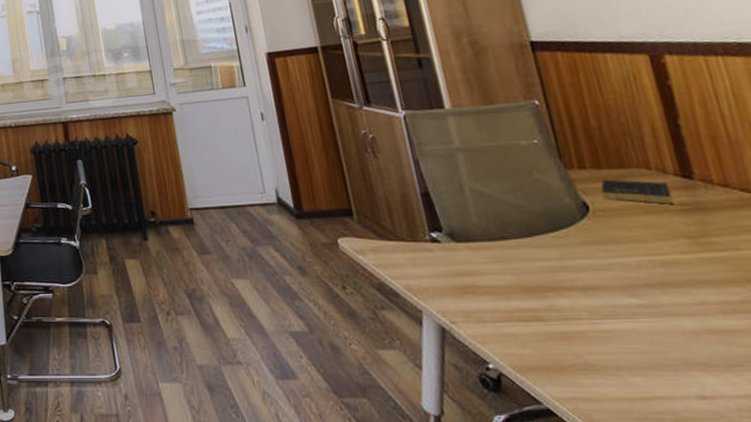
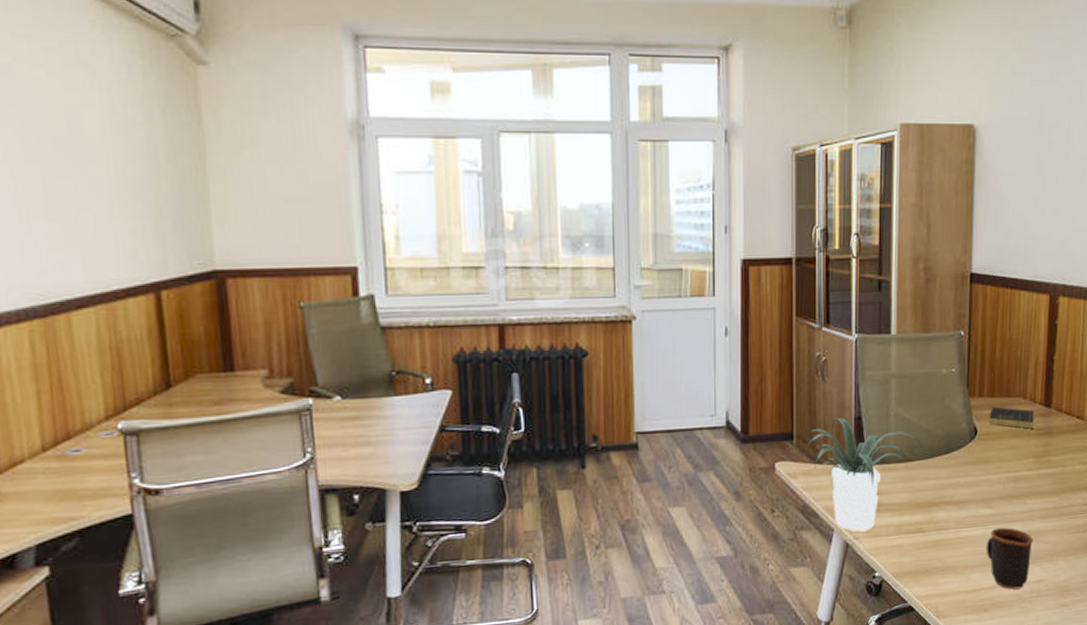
potted plant: none [362,193,521,316] -> present [802,418,925,532]
mug: none [642,322,727,404] -> present [986,527,1034,590]

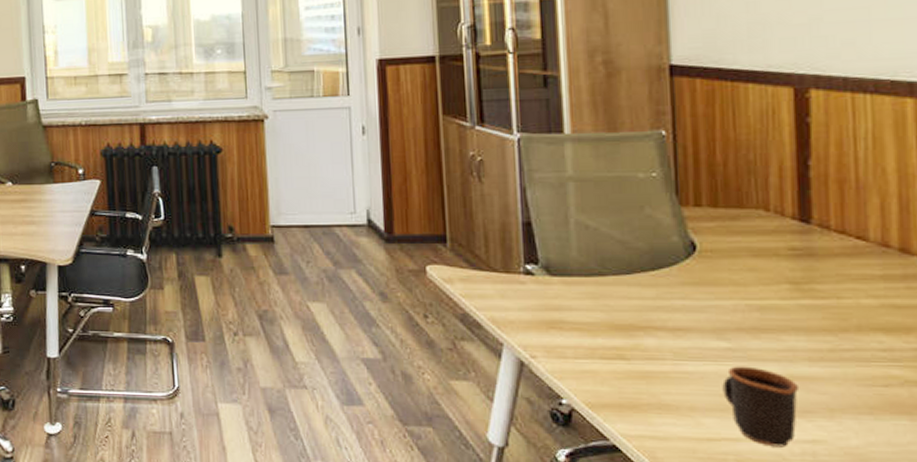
potted plant: present [802,418,925,532] -> none [457,222,621,350]
book: present [989,406,1034,429] -> none [713,218,784,248]

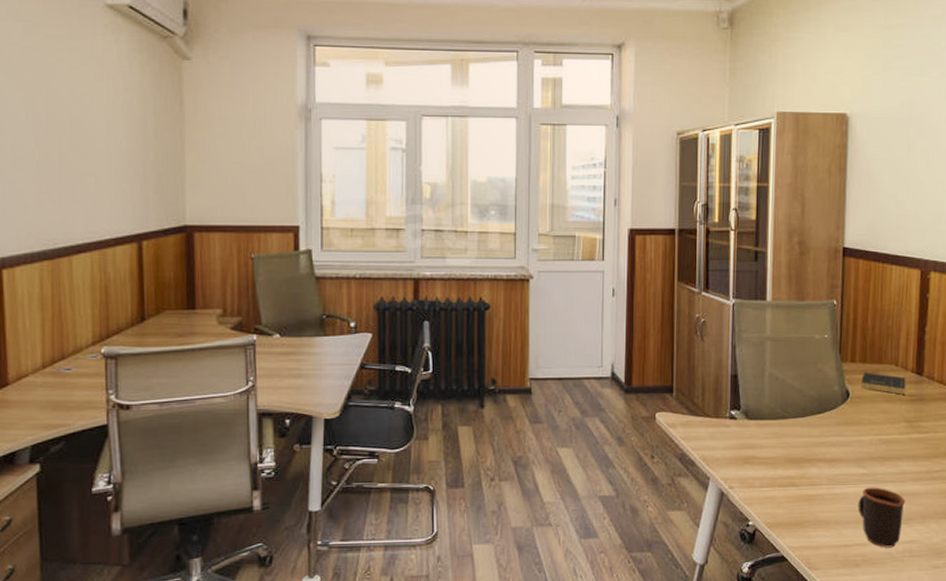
book: none [713,218,784,248] -> present [861,372,905,395]

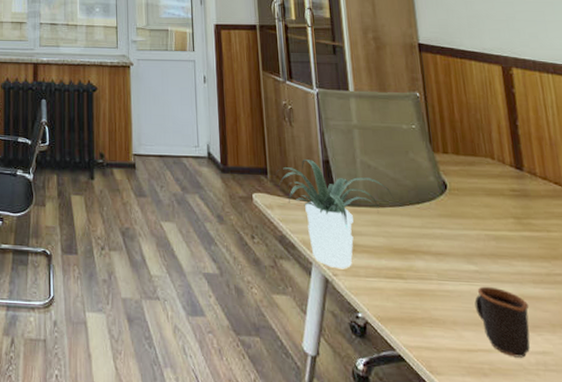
potted plant: none [681,375,798,482] -> present [275,159,395,270]
book: present [861,372,905,395] -> none [457,164,507,189]

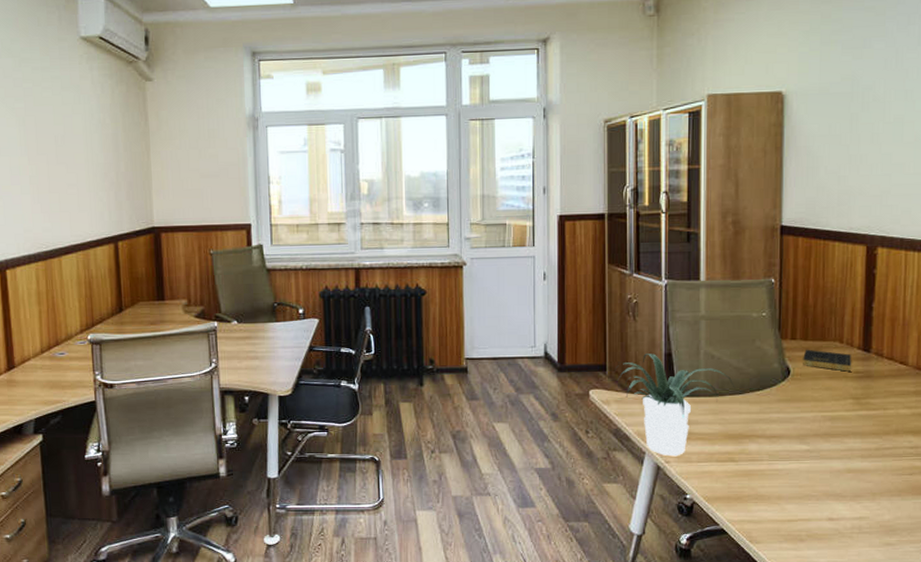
book: none [457,164,507,189] -> present [803,349,851,372]
mug: present [474,286,530,358] -> none [801,463,854,524]

